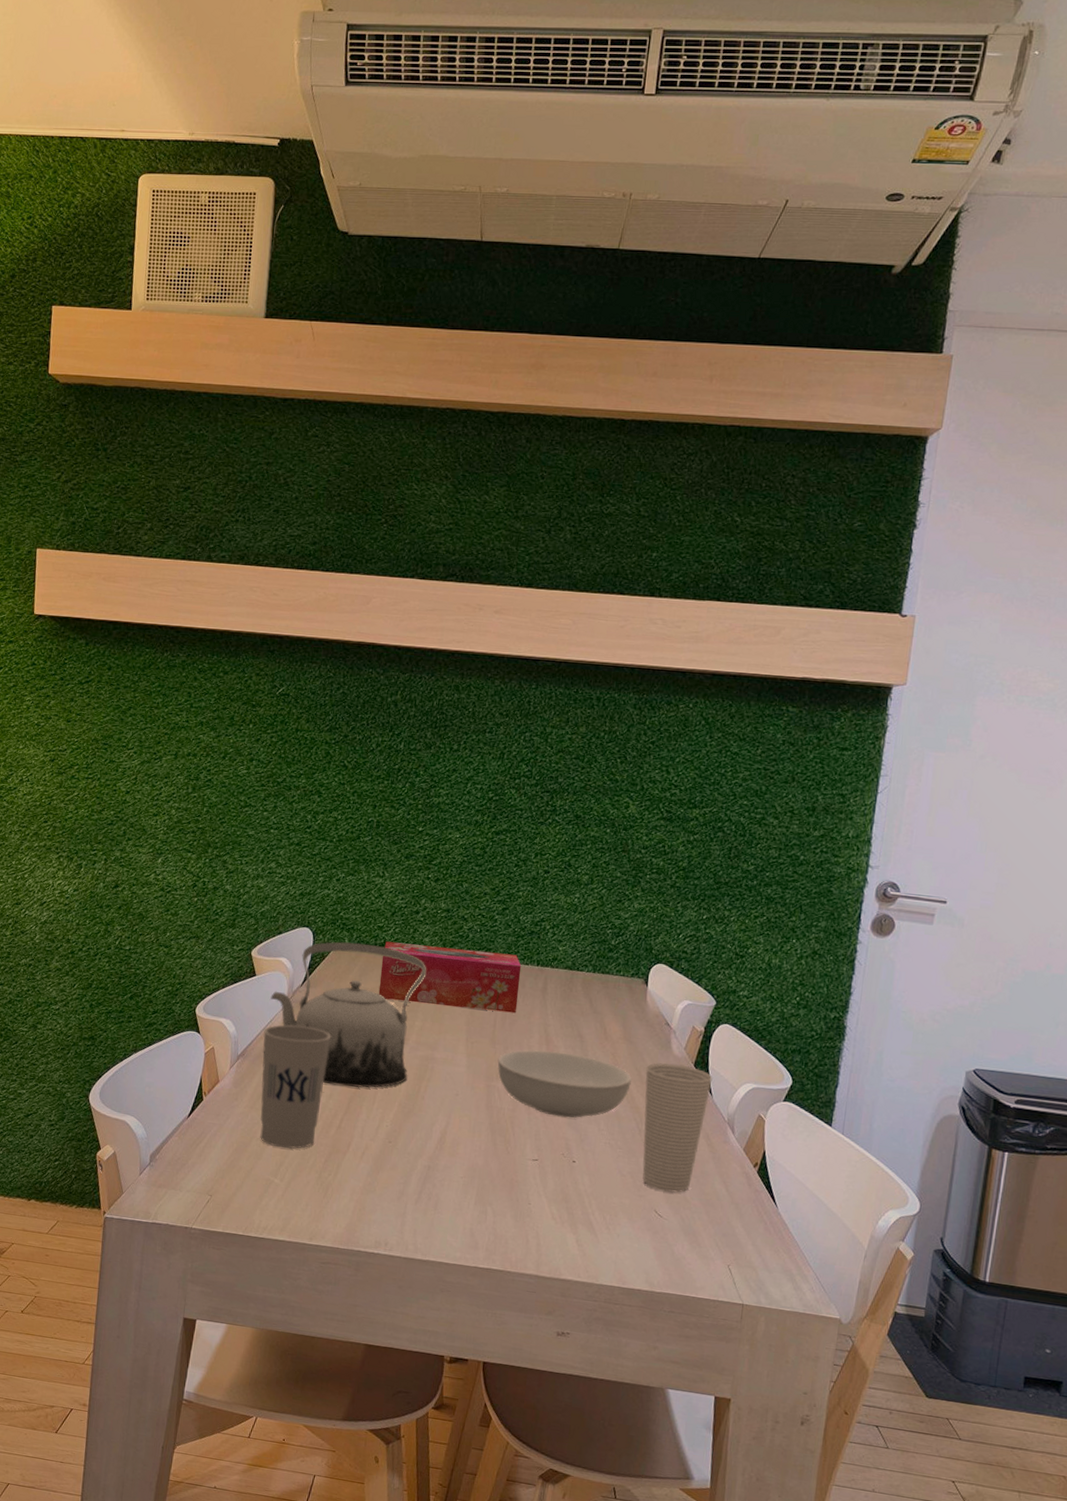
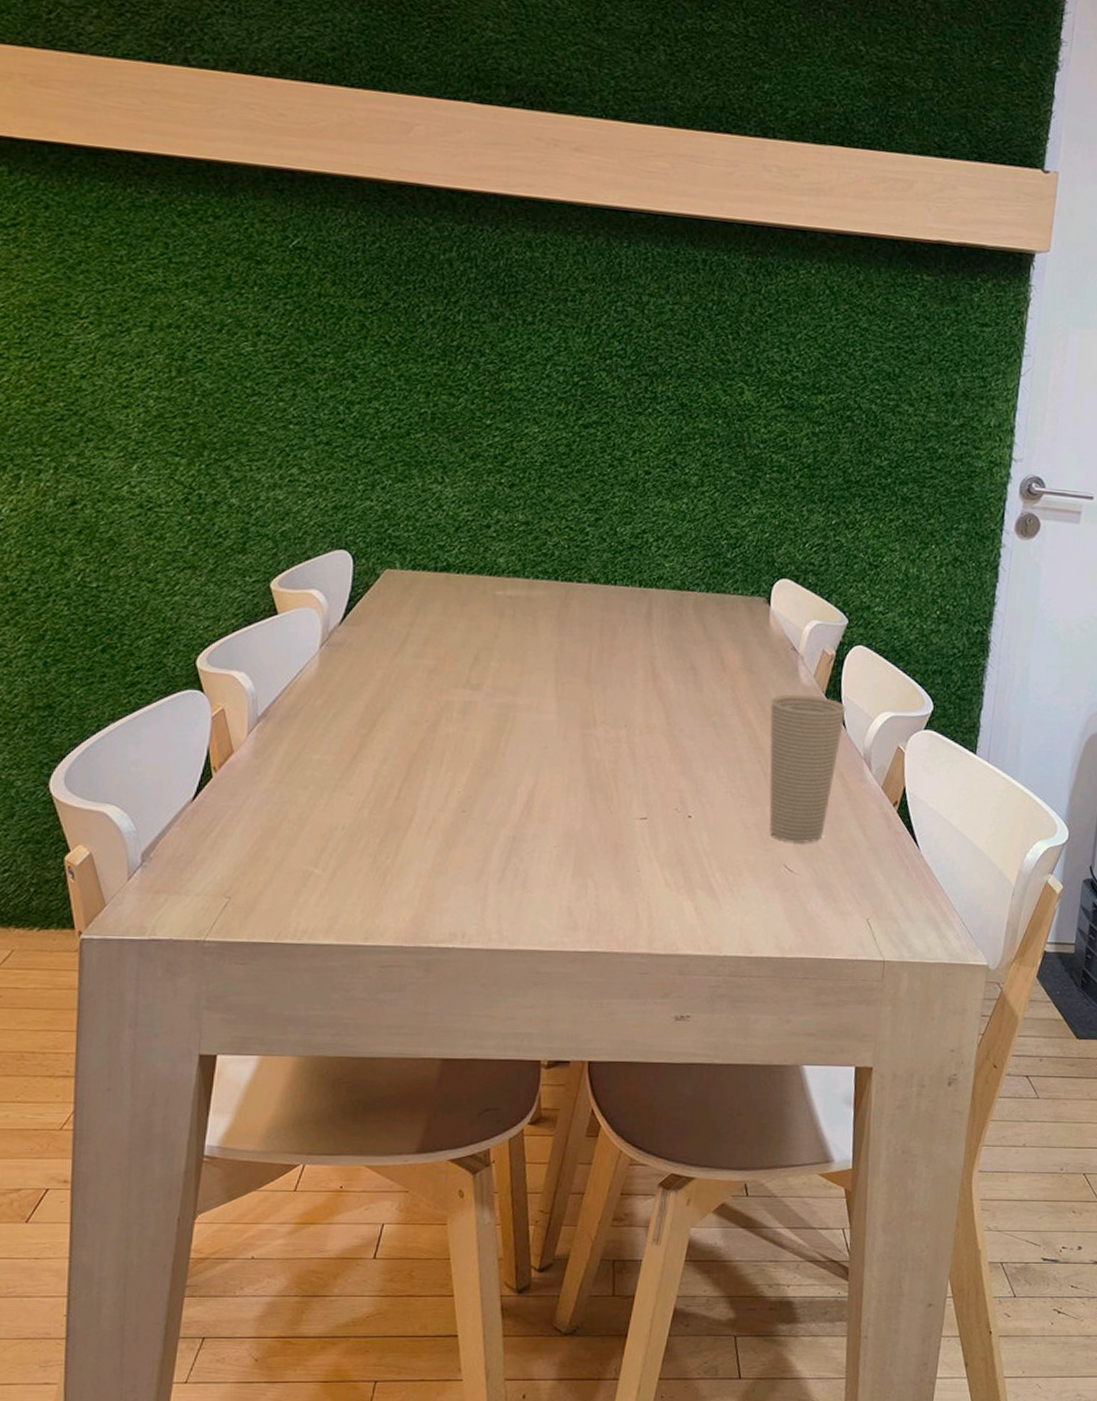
cup: present [260,1024,331,1149] -> none [291,674,383,830]
teapot: present [270,942,427,1089] -> none [299,567,503,748]
tissue box: present [378,941,522,1014] -> none [441,564,621,646]
serving bowl: present [497,1049,632,1118] -> none [594,688,754,766]

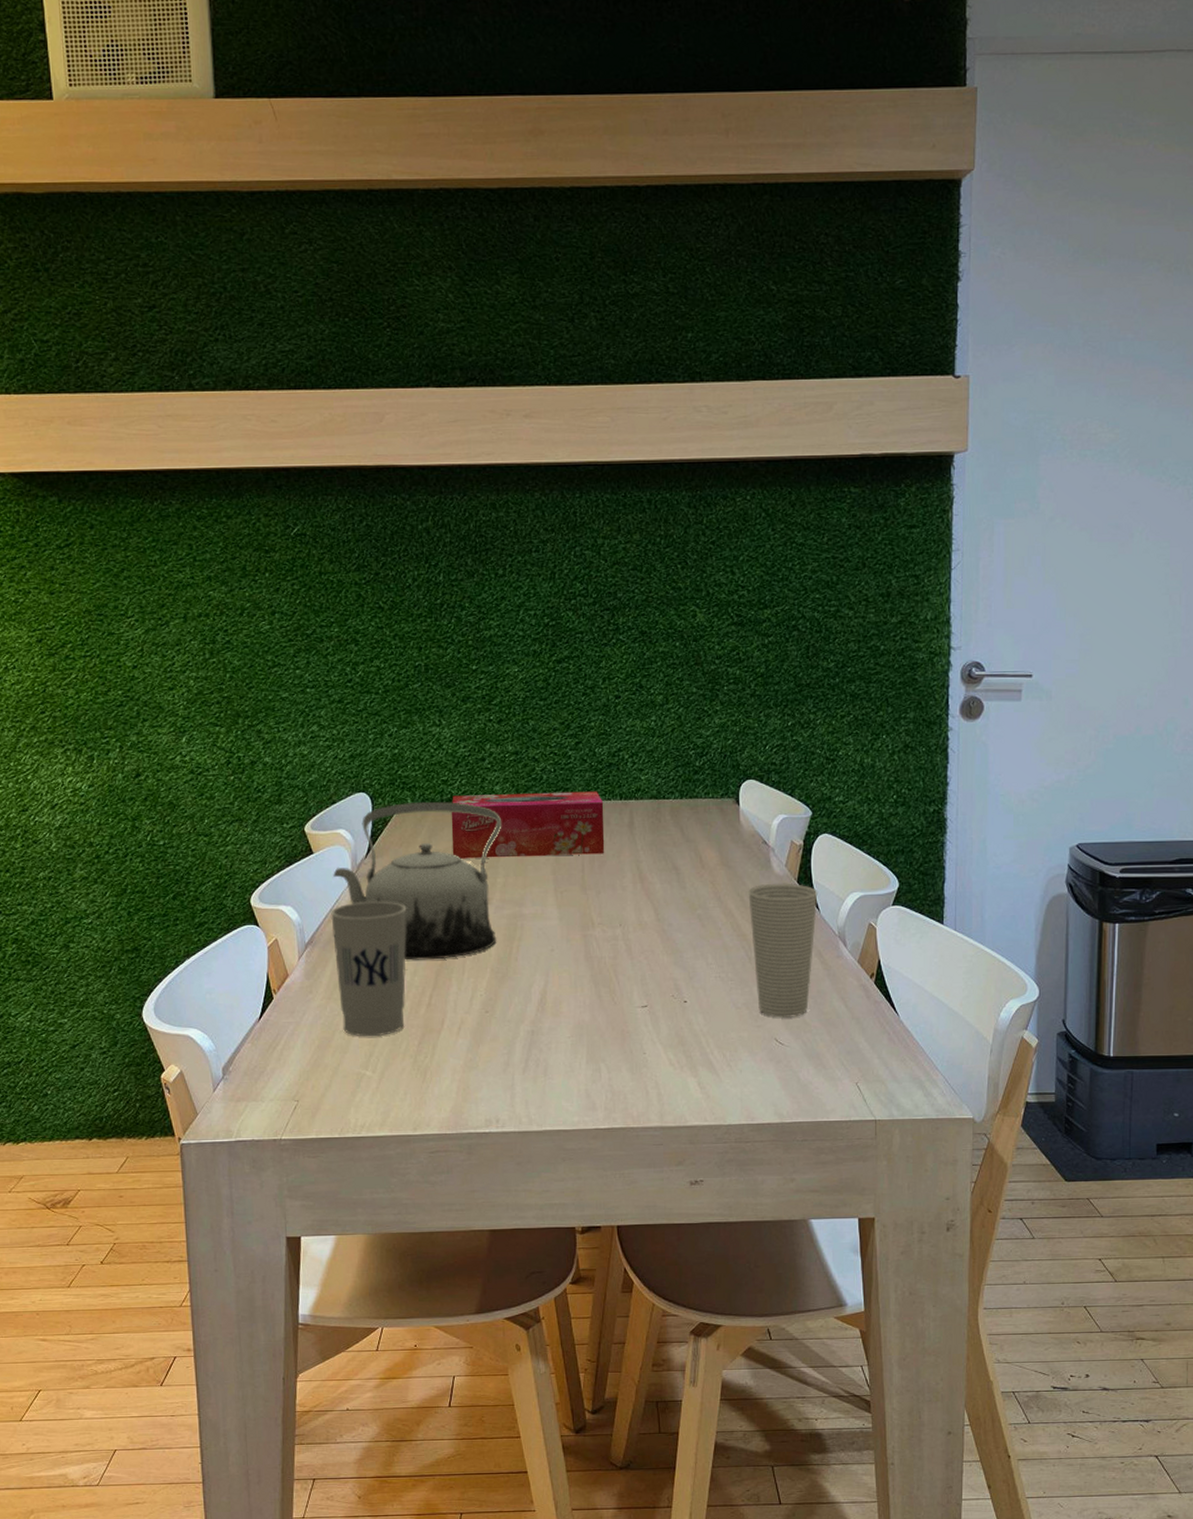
cup: none [291,674,383,830] -> present [331,901,407,1037]
teapot: none [299,567,503,748] -> present [333,801,502,960]
tissue box: none [441,564,621,646] -> present [451,791,605,859]

